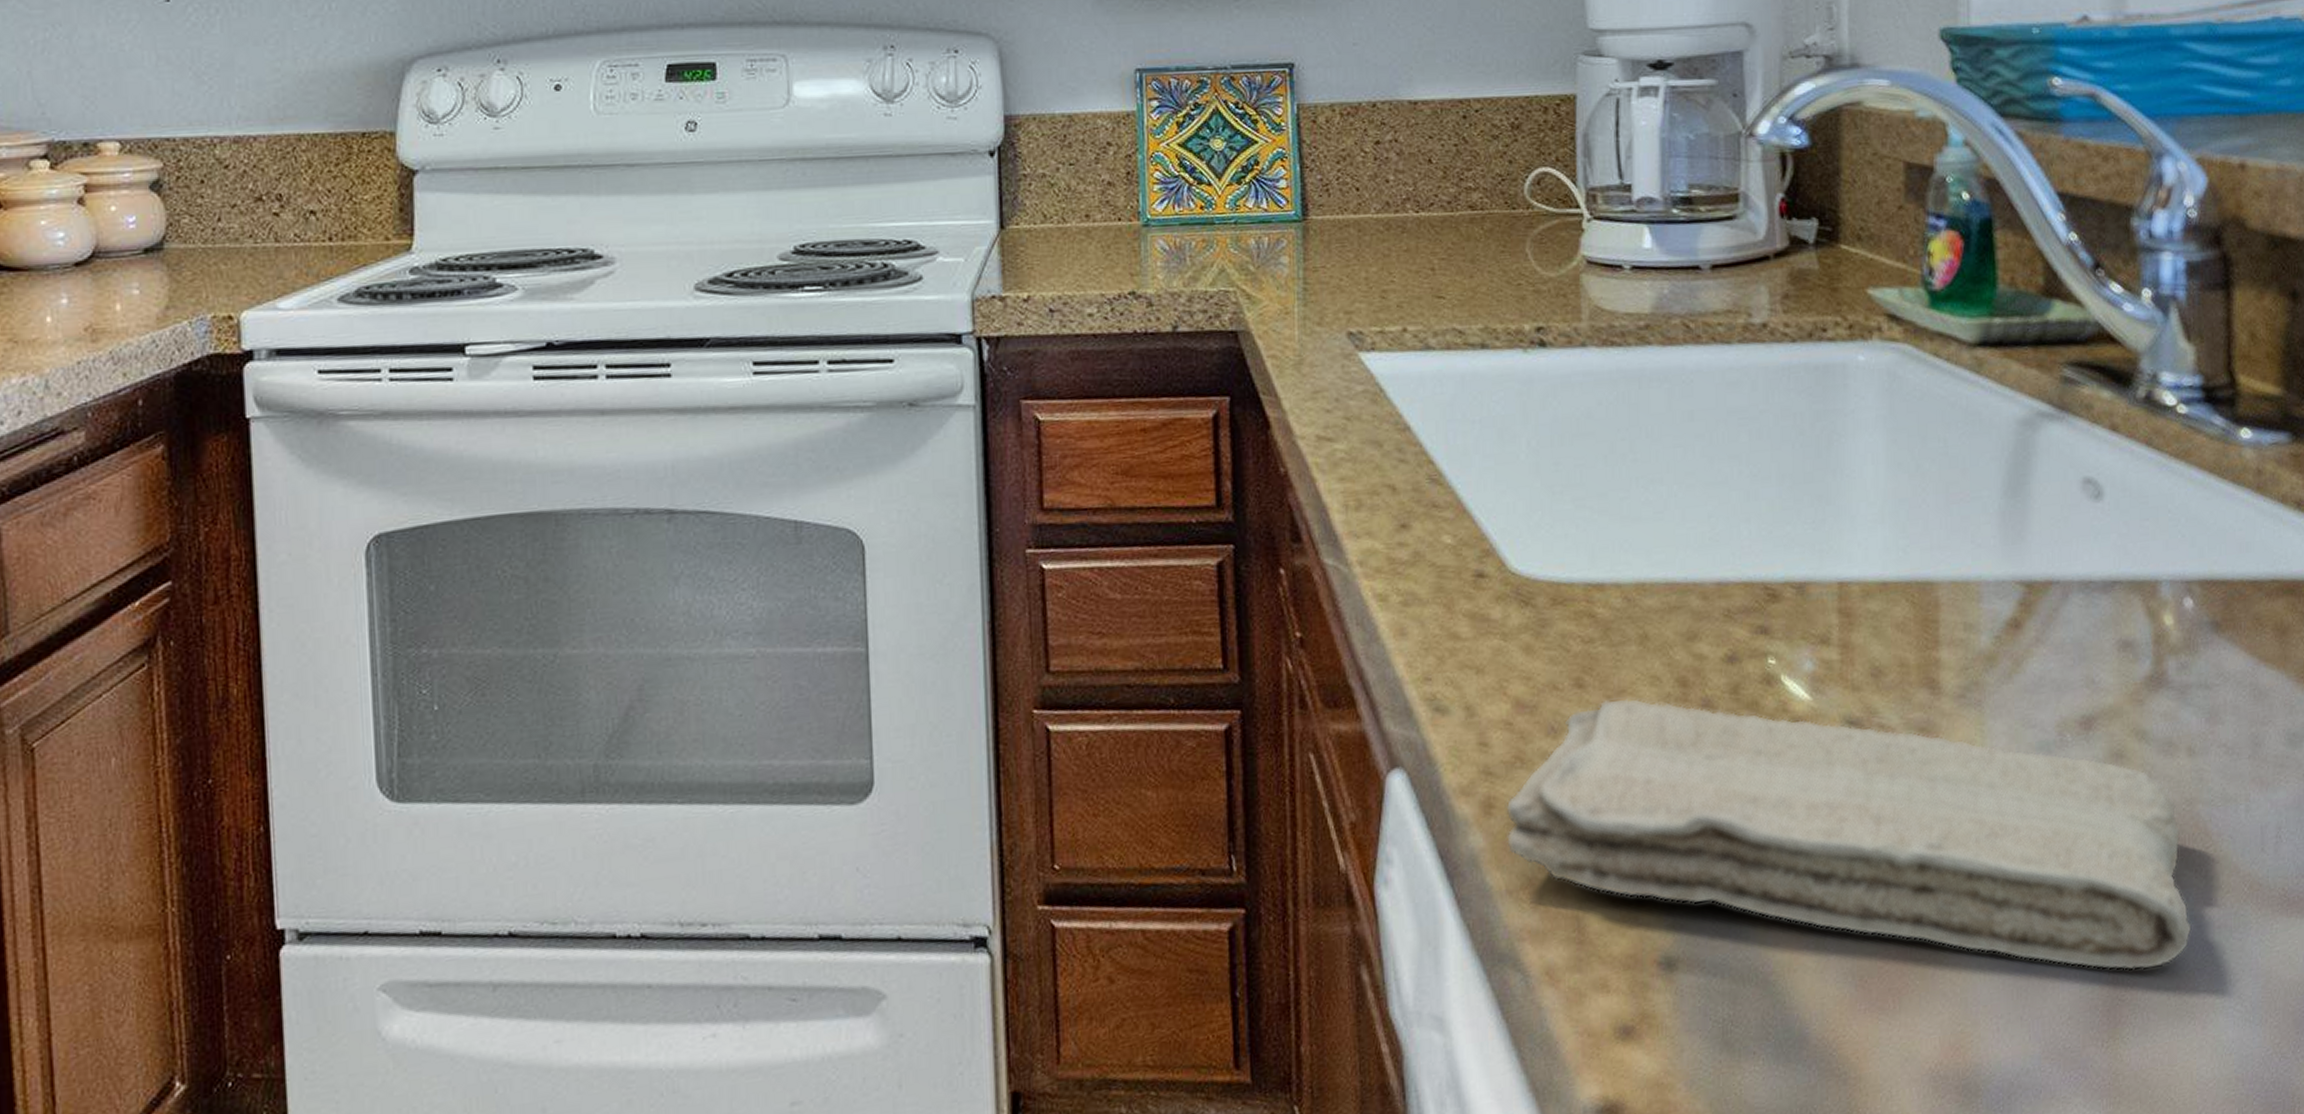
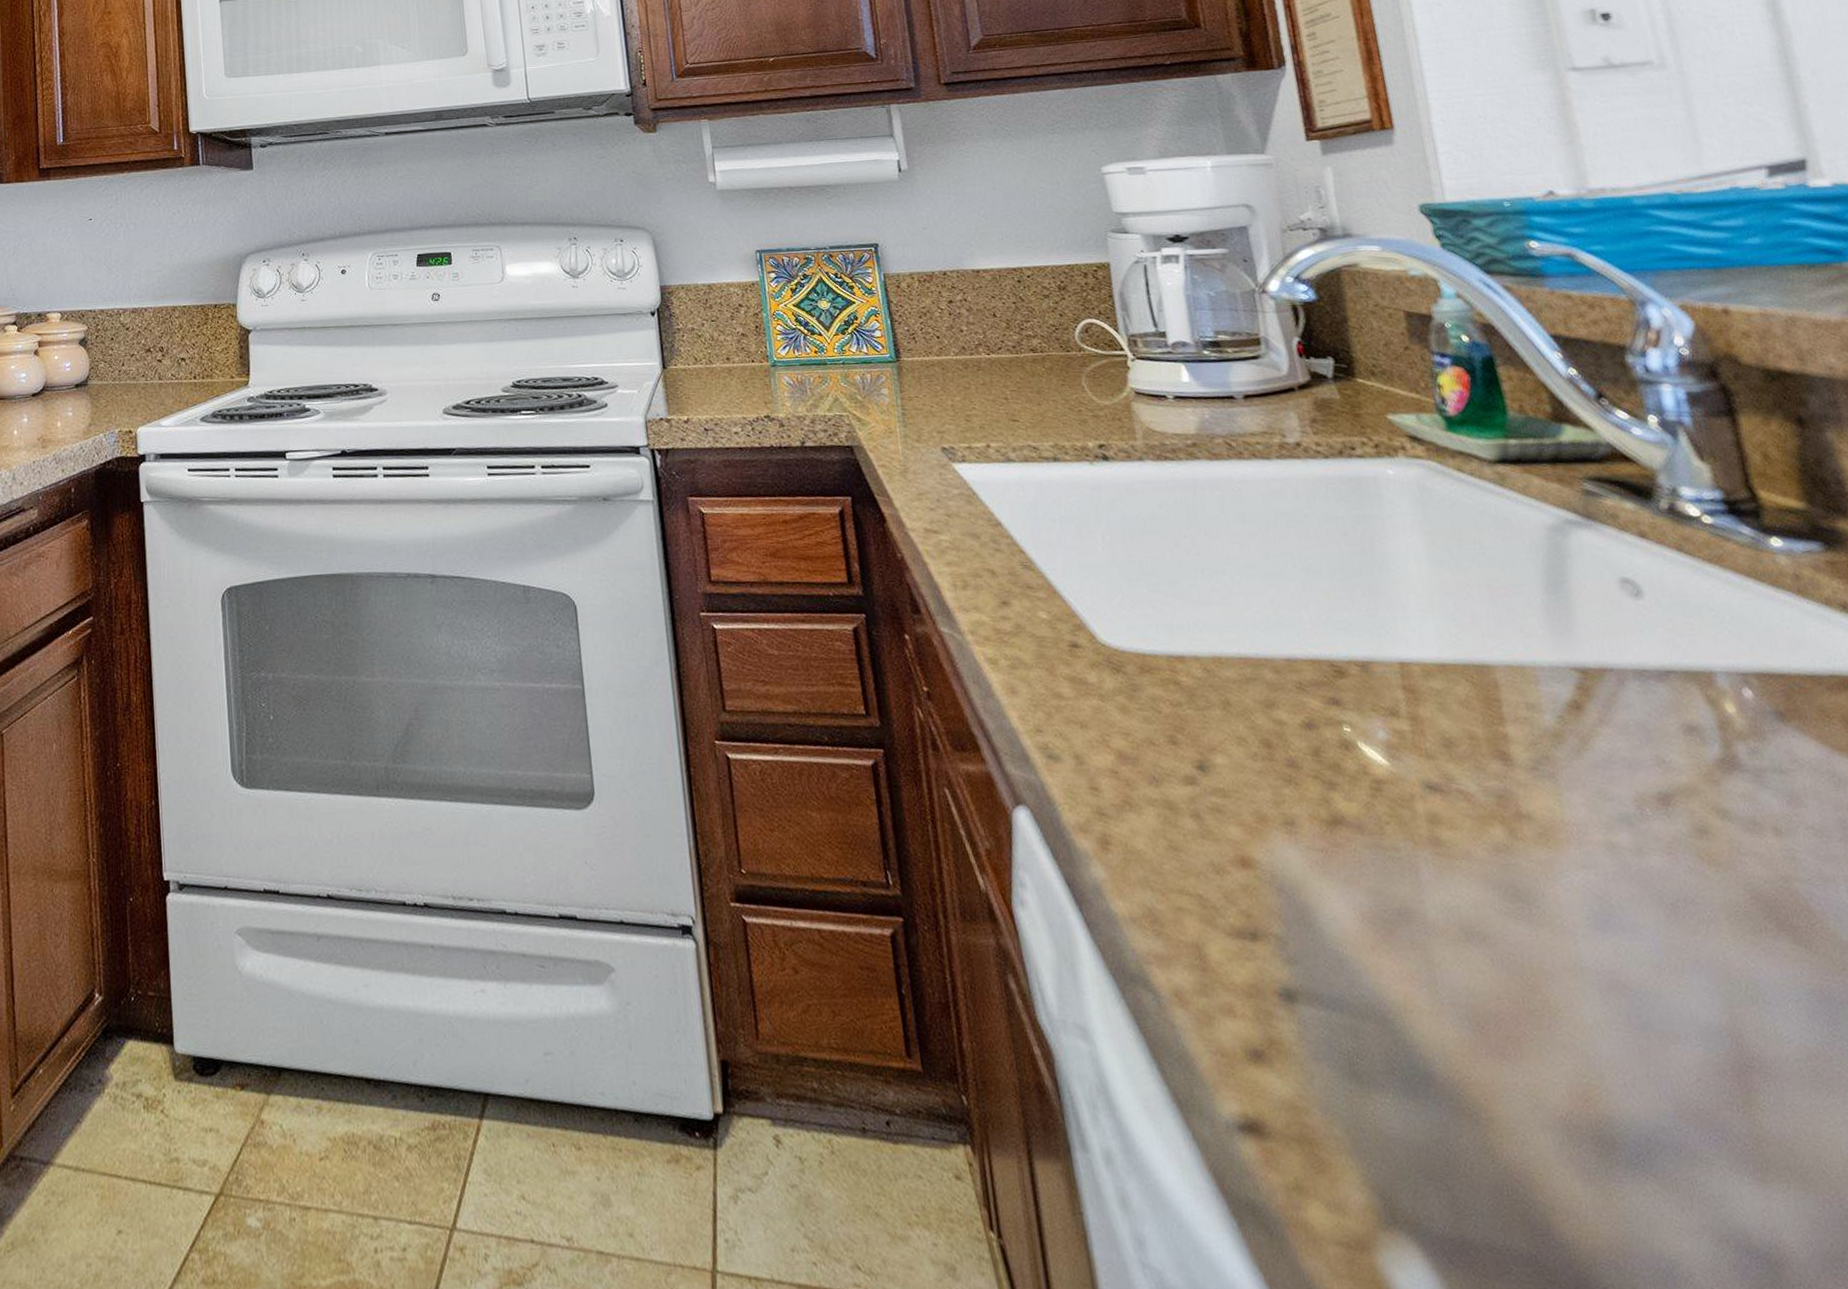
washcloth: present [1506,697,2192,971] -> none [1120,755,1813,1040]

